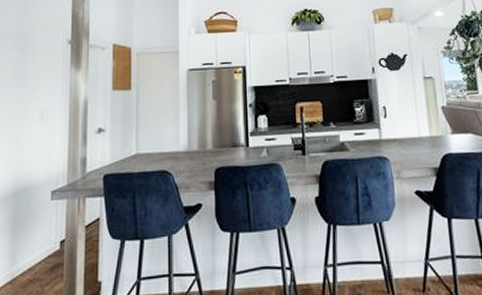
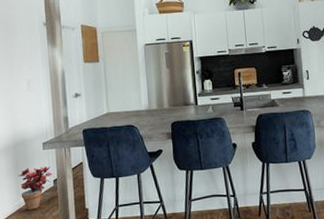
potted plant: none [15,222,59,282] -> present [17,166,52,210]

